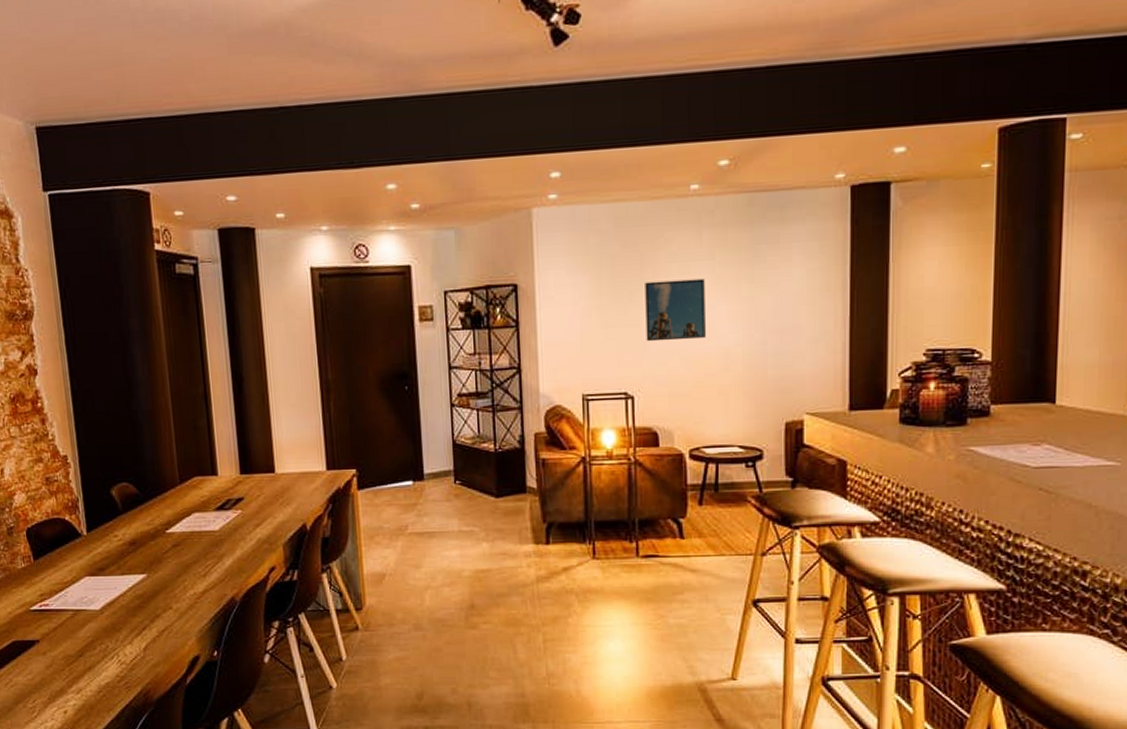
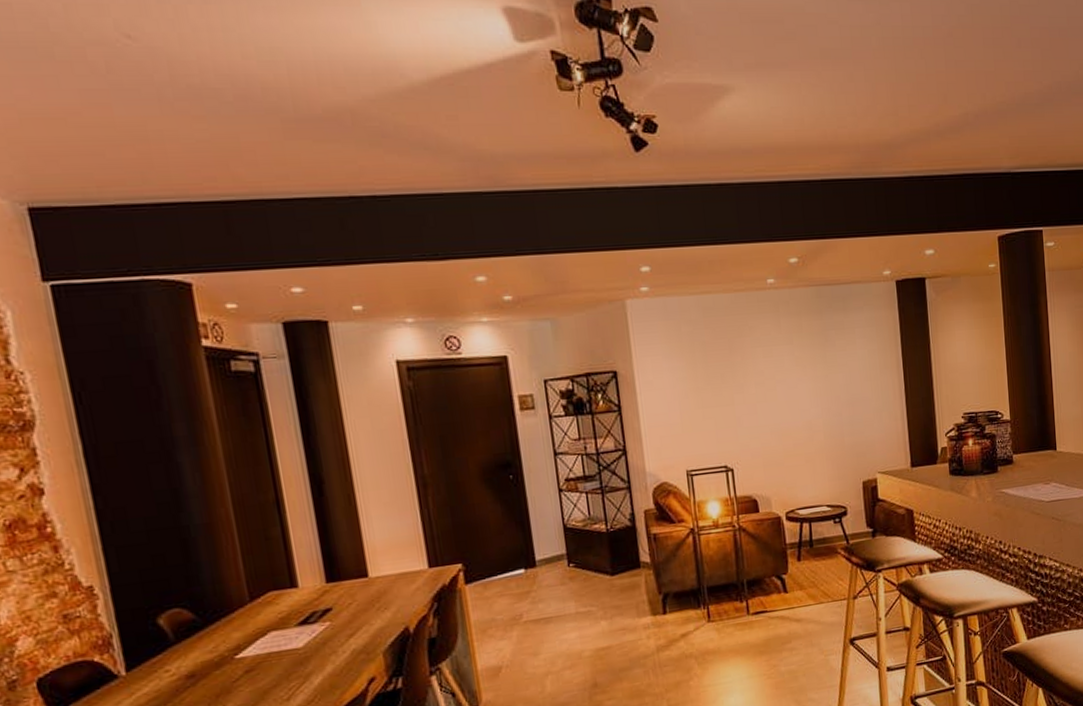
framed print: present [645,278,706,342] -> none [735,361,791,419]

